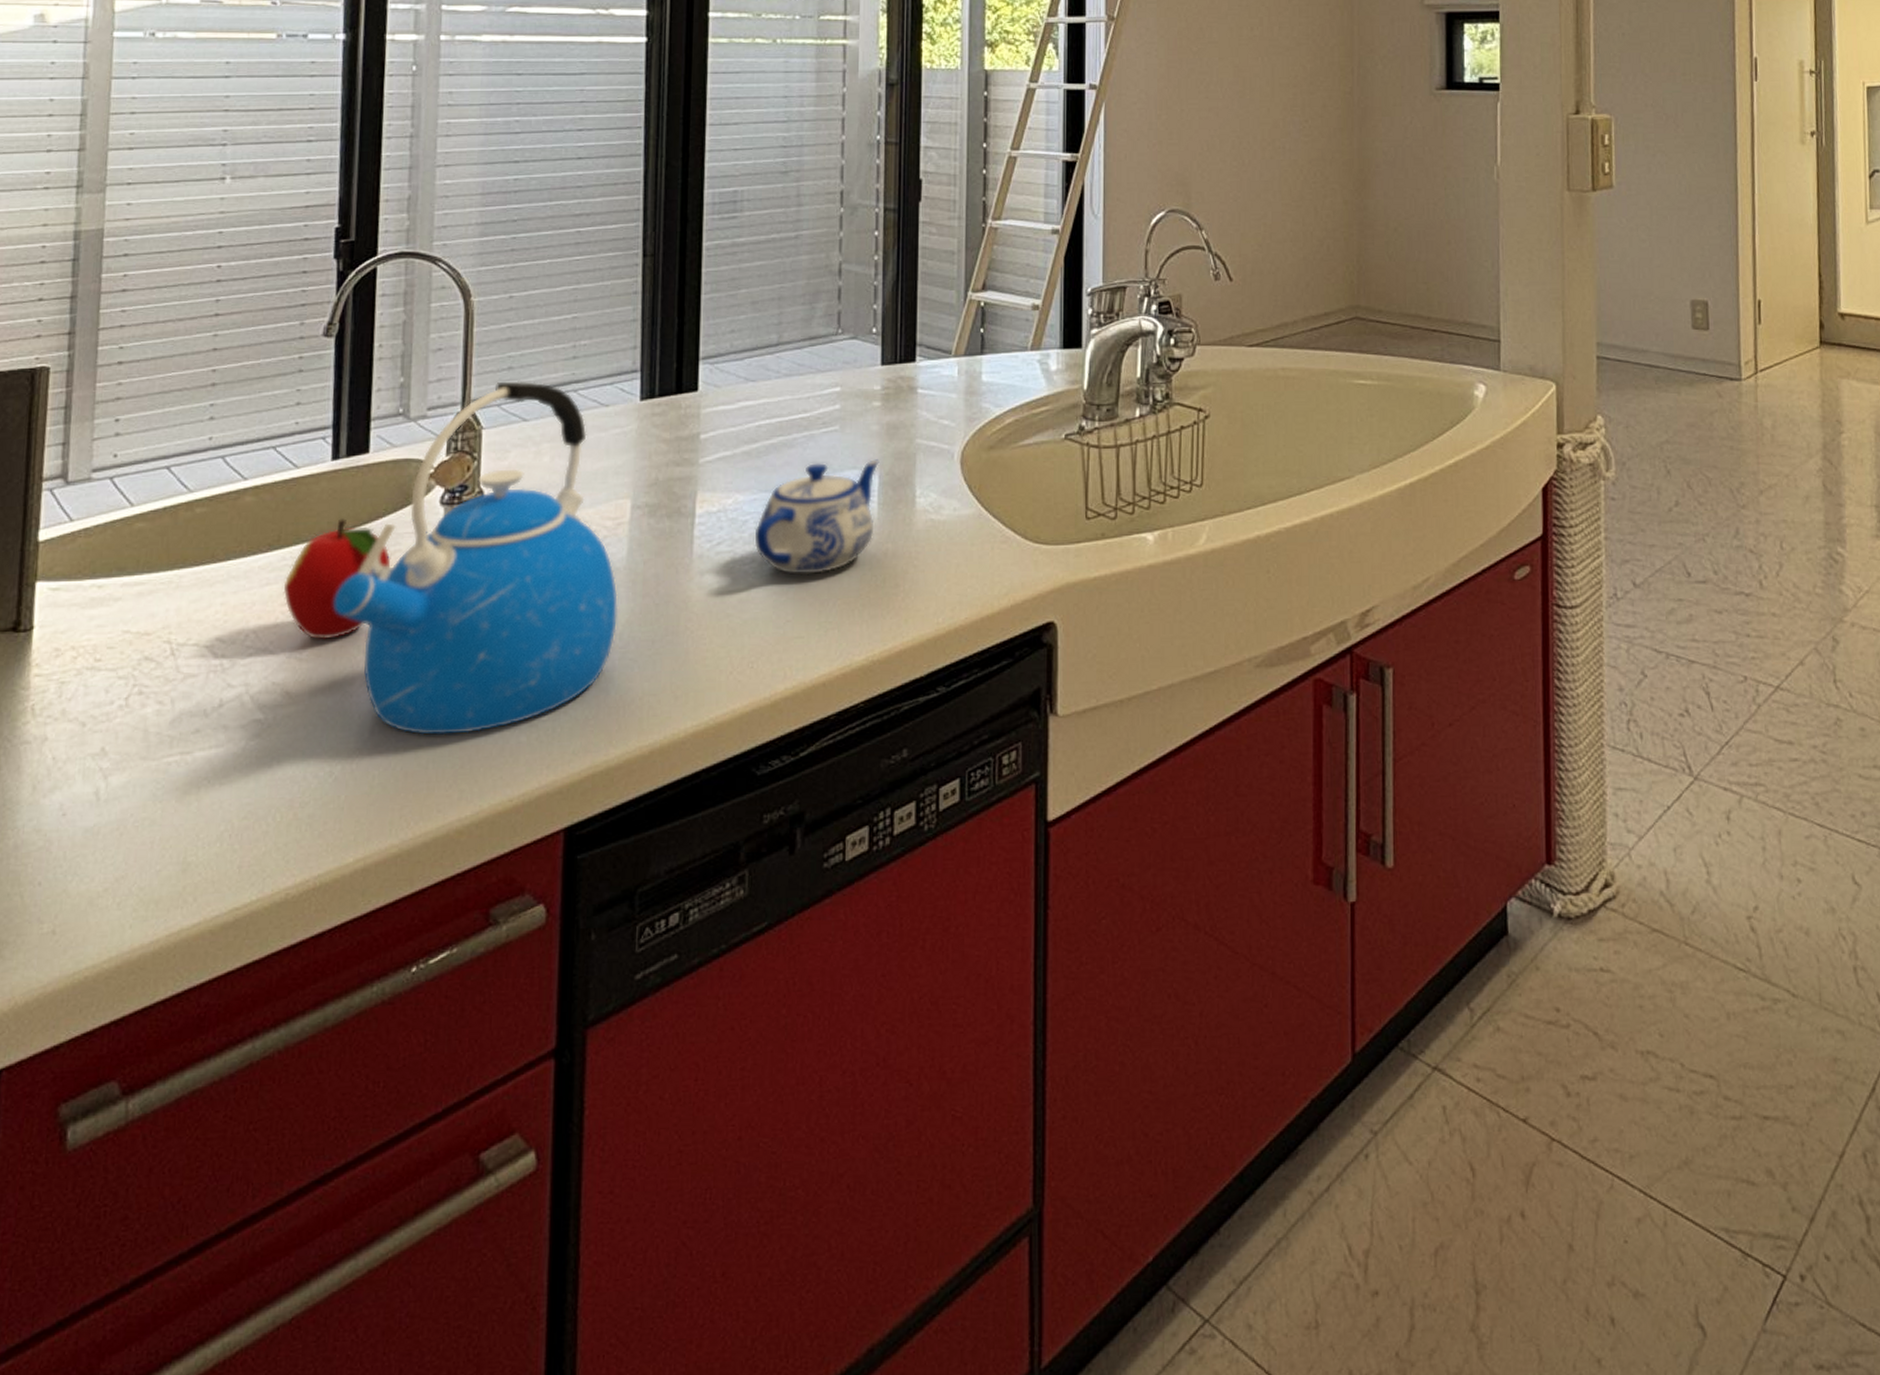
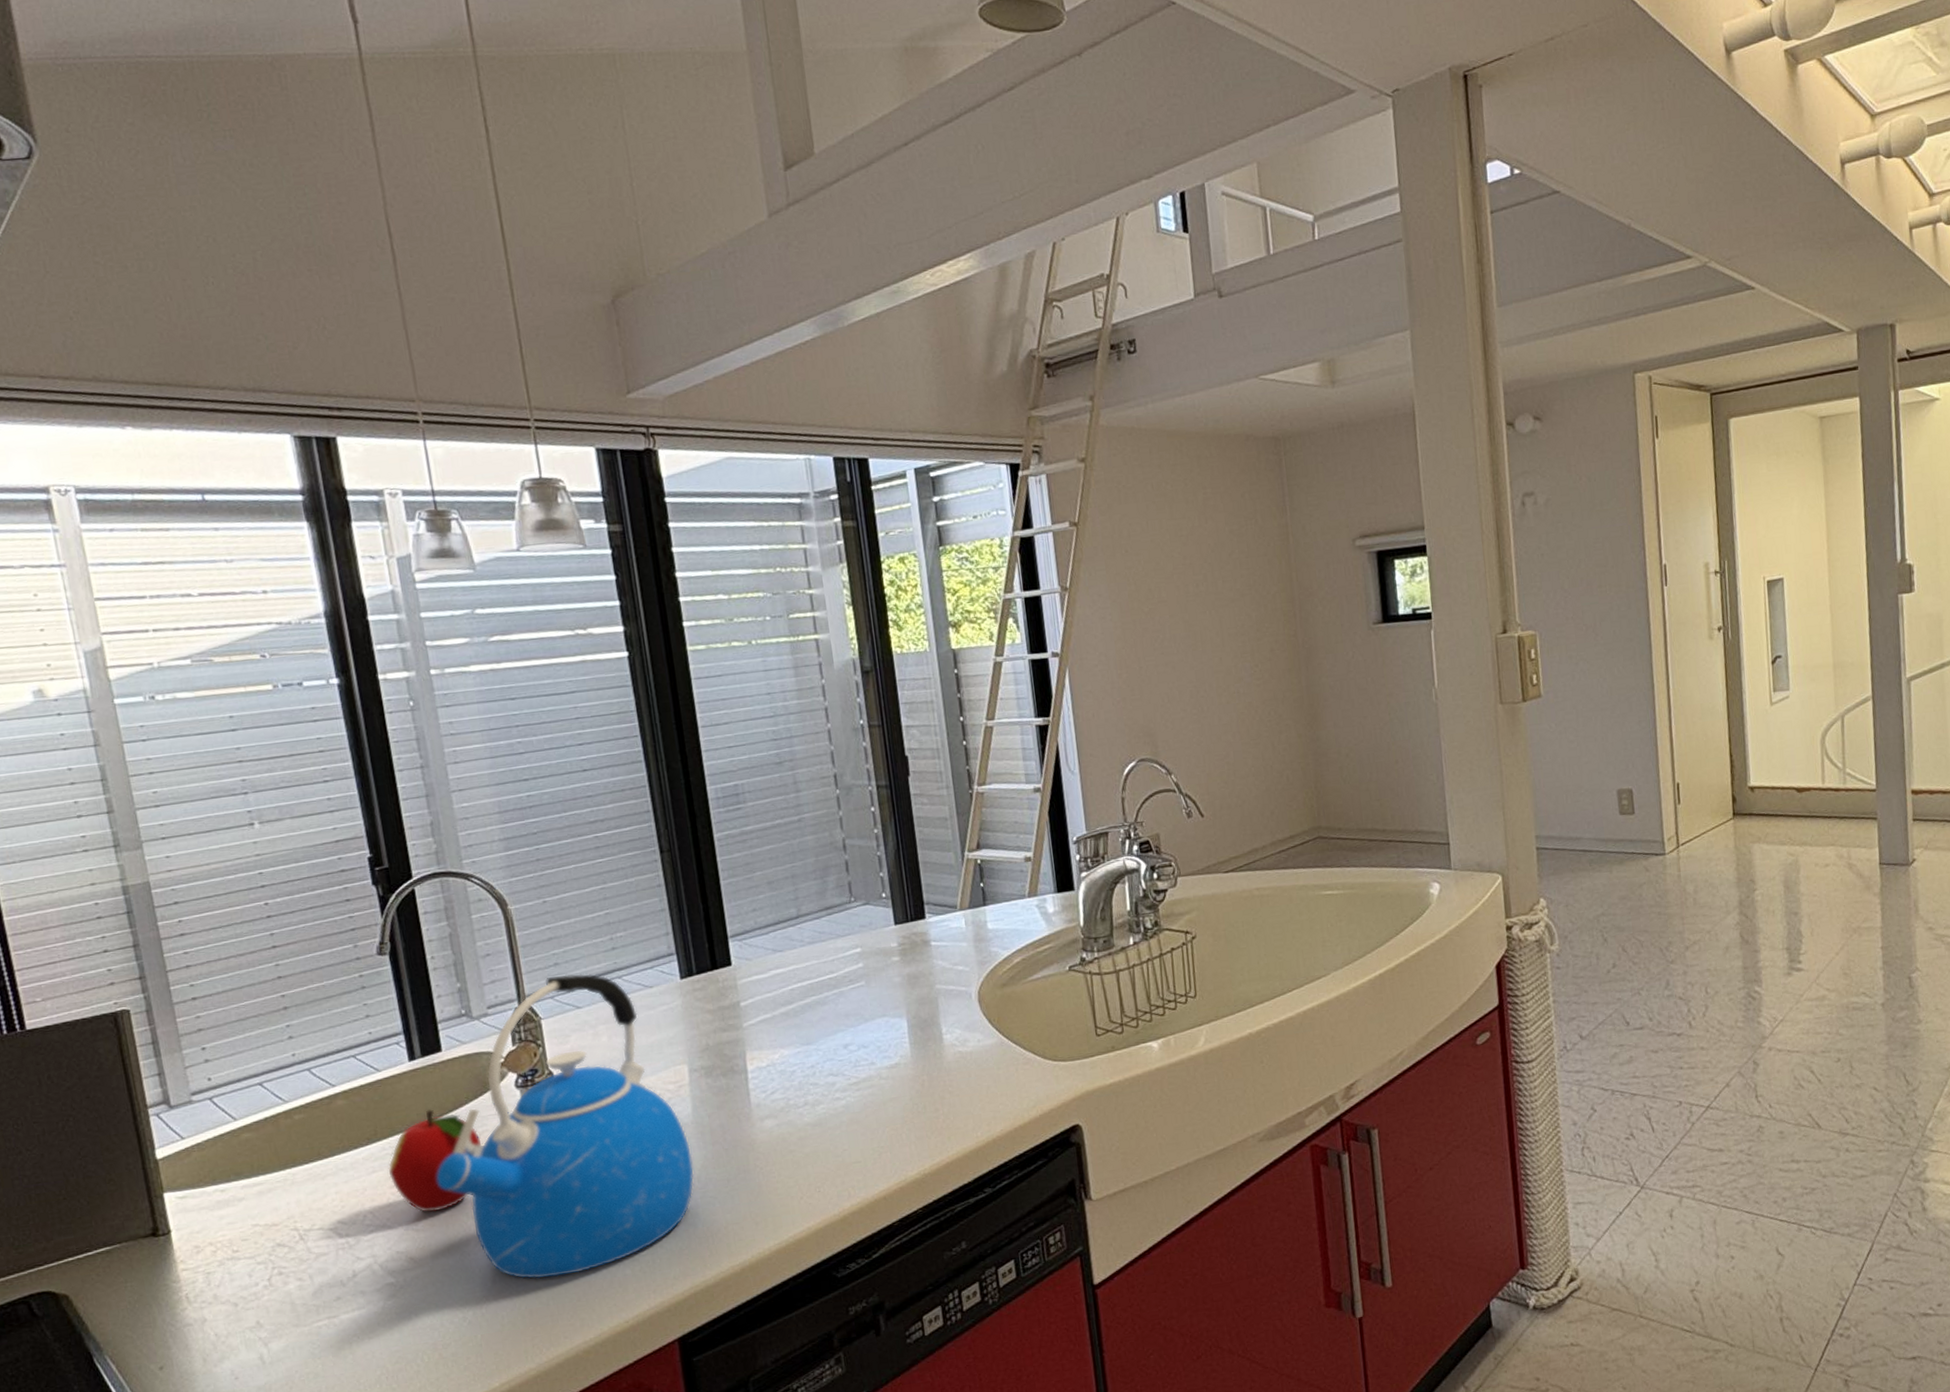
teapot: present [754,459,879,575] -> none [802,1006,910,1112]

